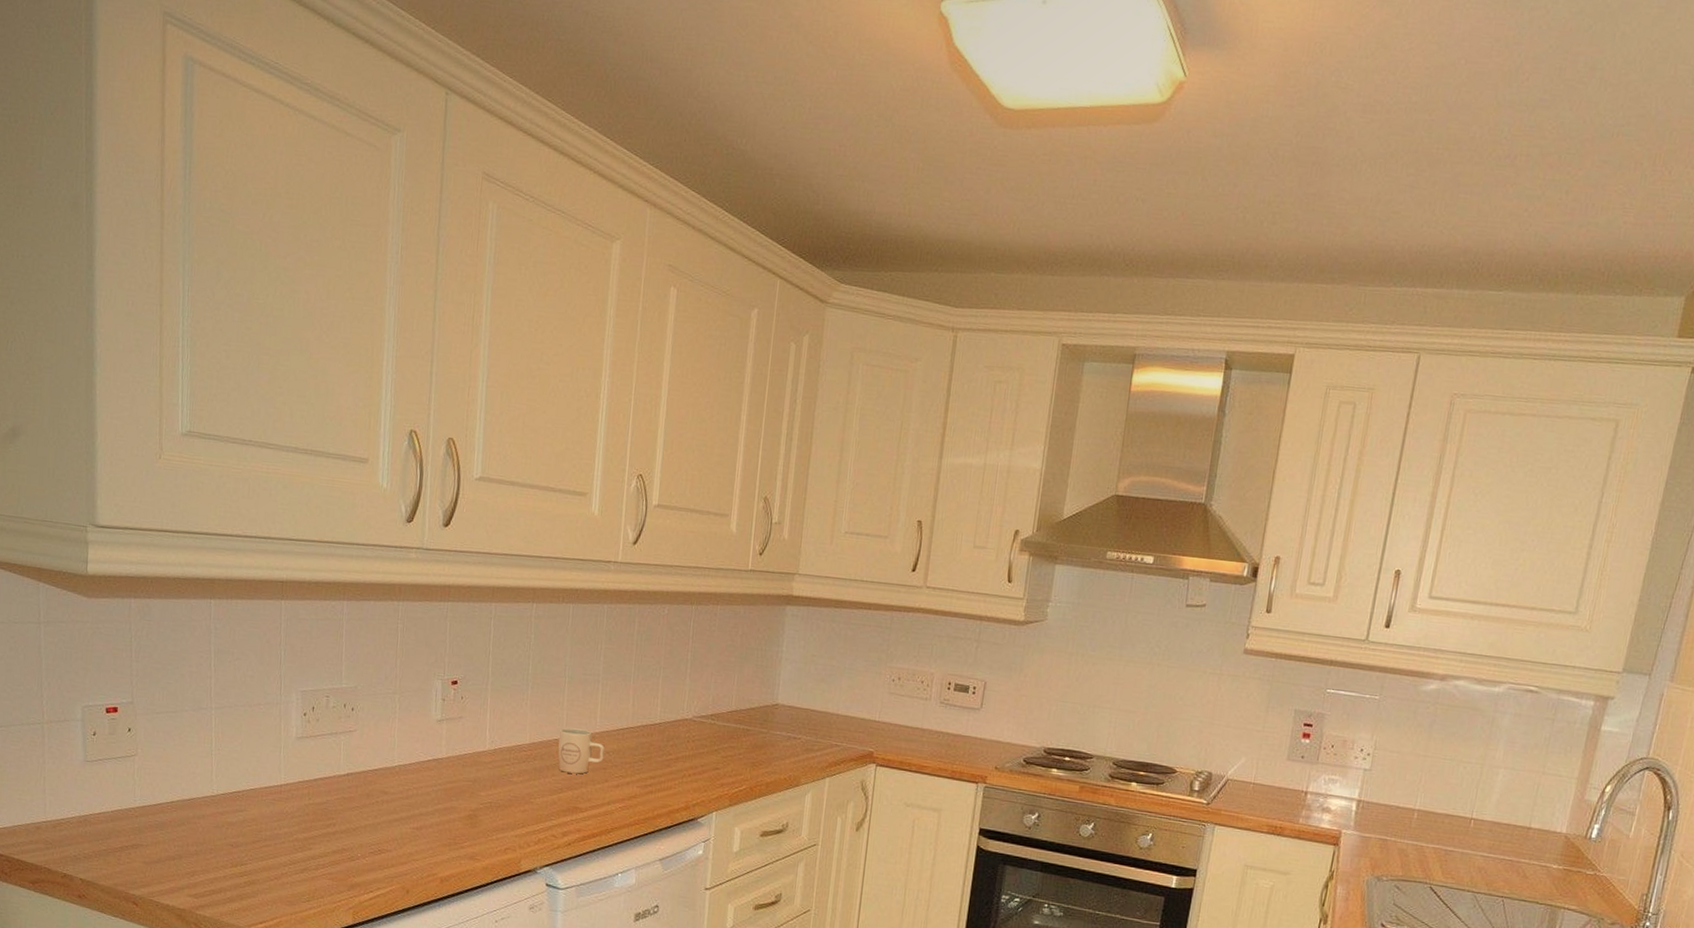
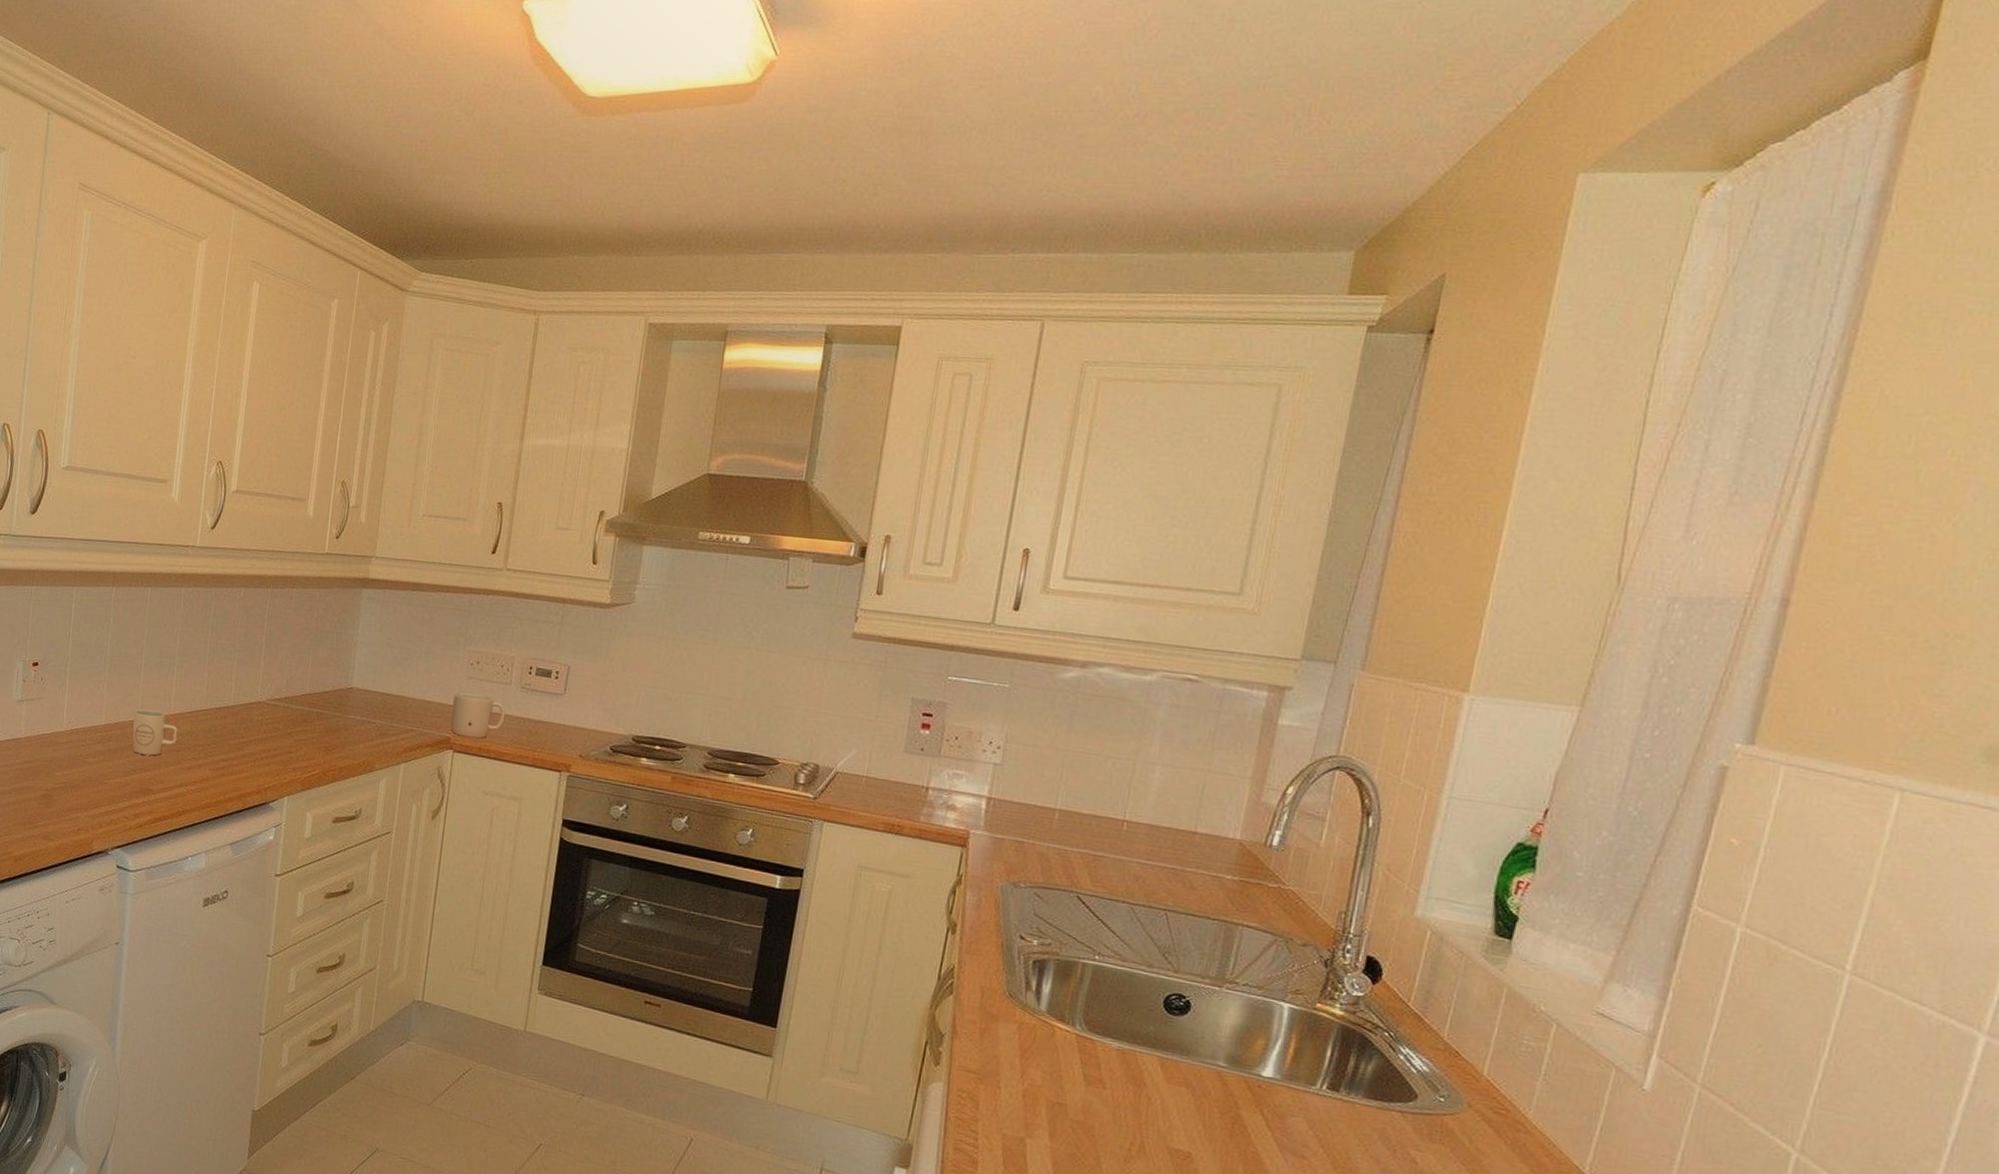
mug: none [873,707,926,753] -> present [450,692,506,739]

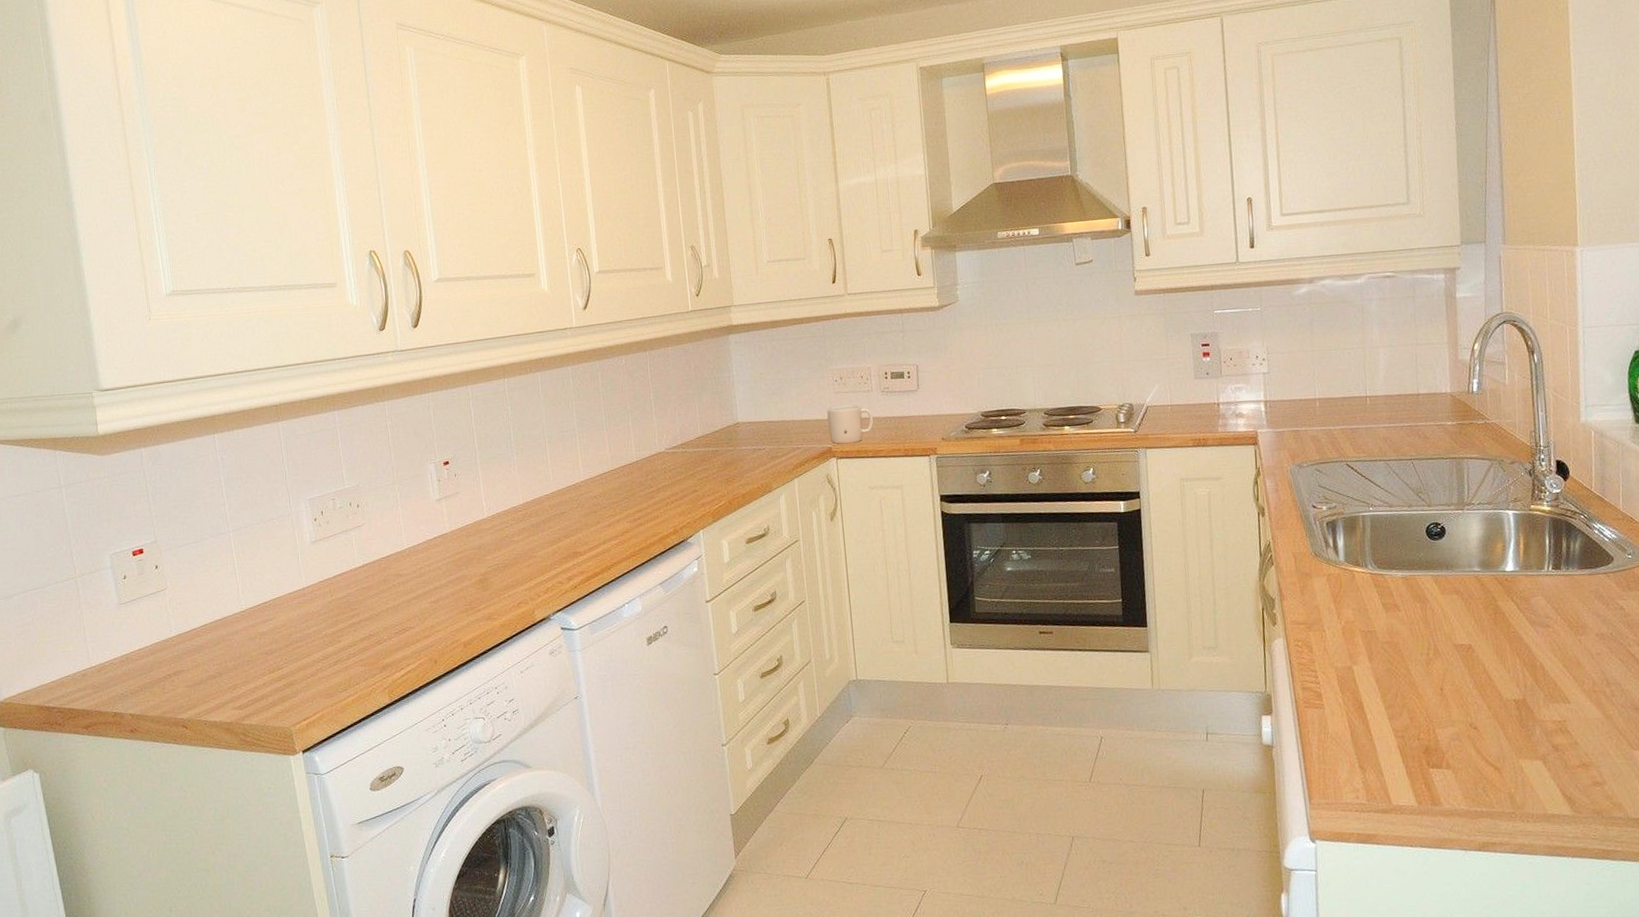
mug: present [131,709,178,756] -> none [548,480,593,523]

